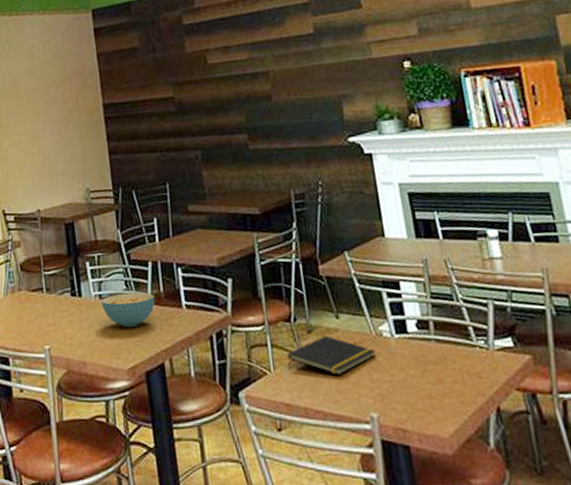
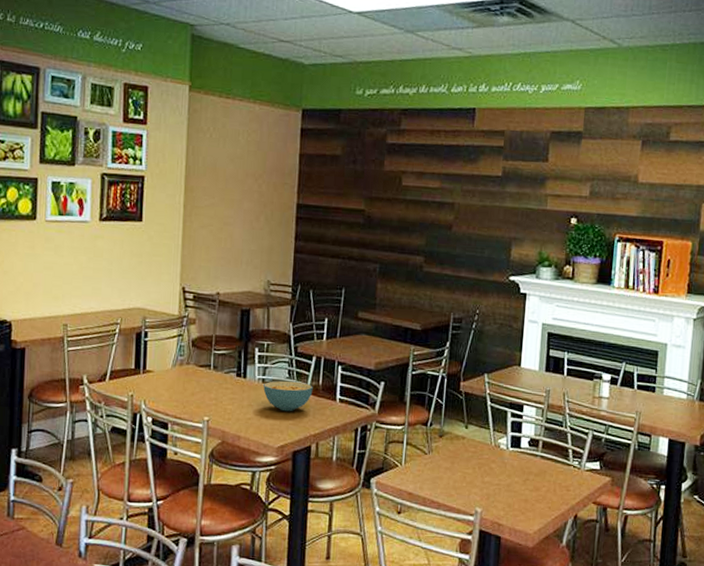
notepad: present [287,335,376,375] -> none [417,441,492,475]

